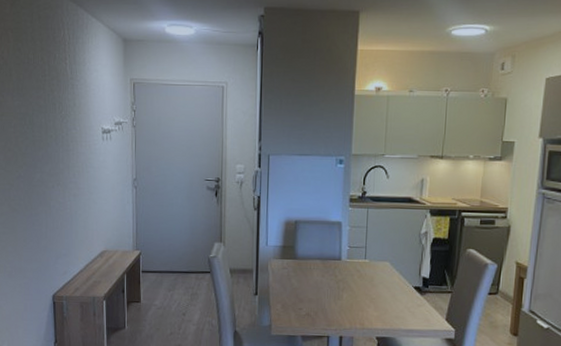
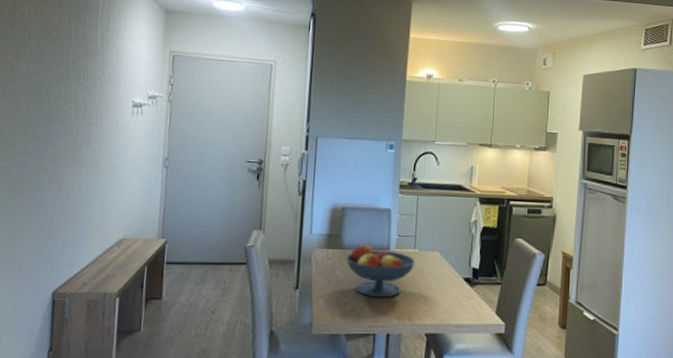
fruit bowl: none [300,255,367,304] -> present [346,244,416,298]

